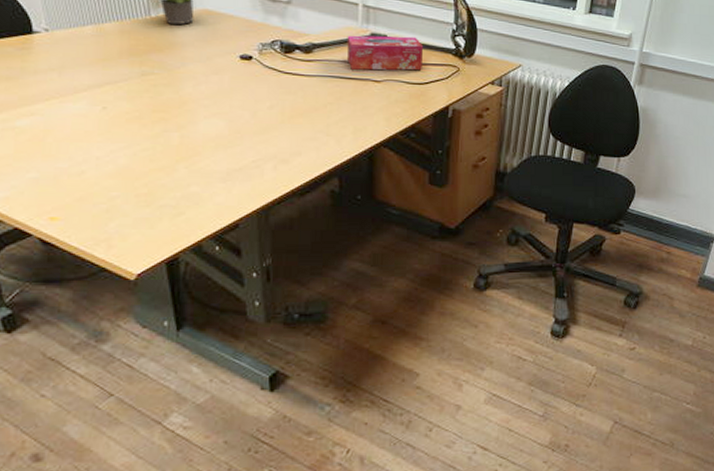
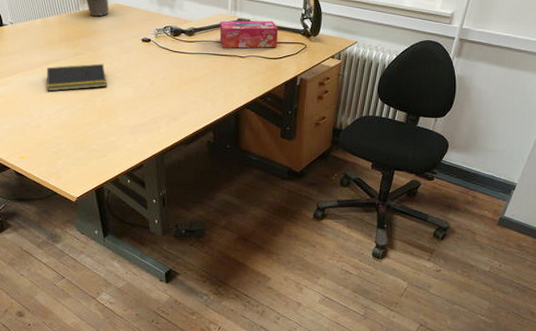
notepad: none [97,87,189,125] -> present [47,63,108,92]

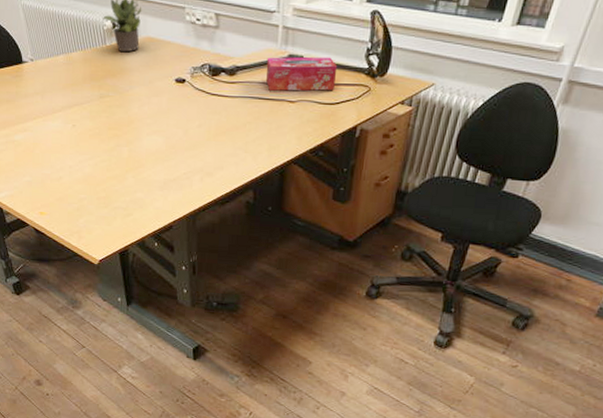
notepad: present [47,63,108,92] -> none [69,108,136,140]

